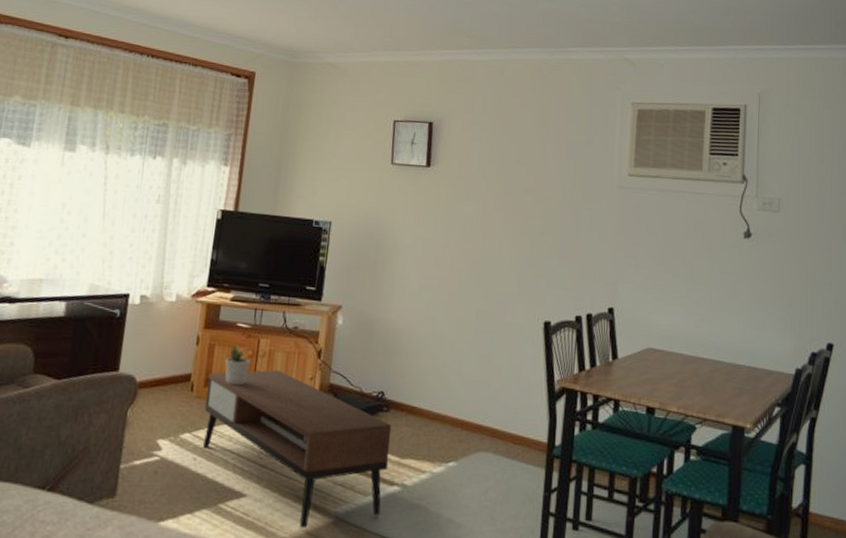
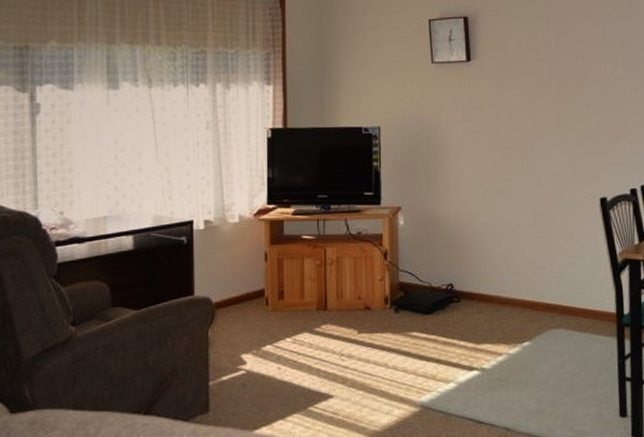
coffee table: present [202,369,392,528] -> none [281,275,466,420]
potted plant: present [225,344,251,385] -> none [296,256,320,295]

